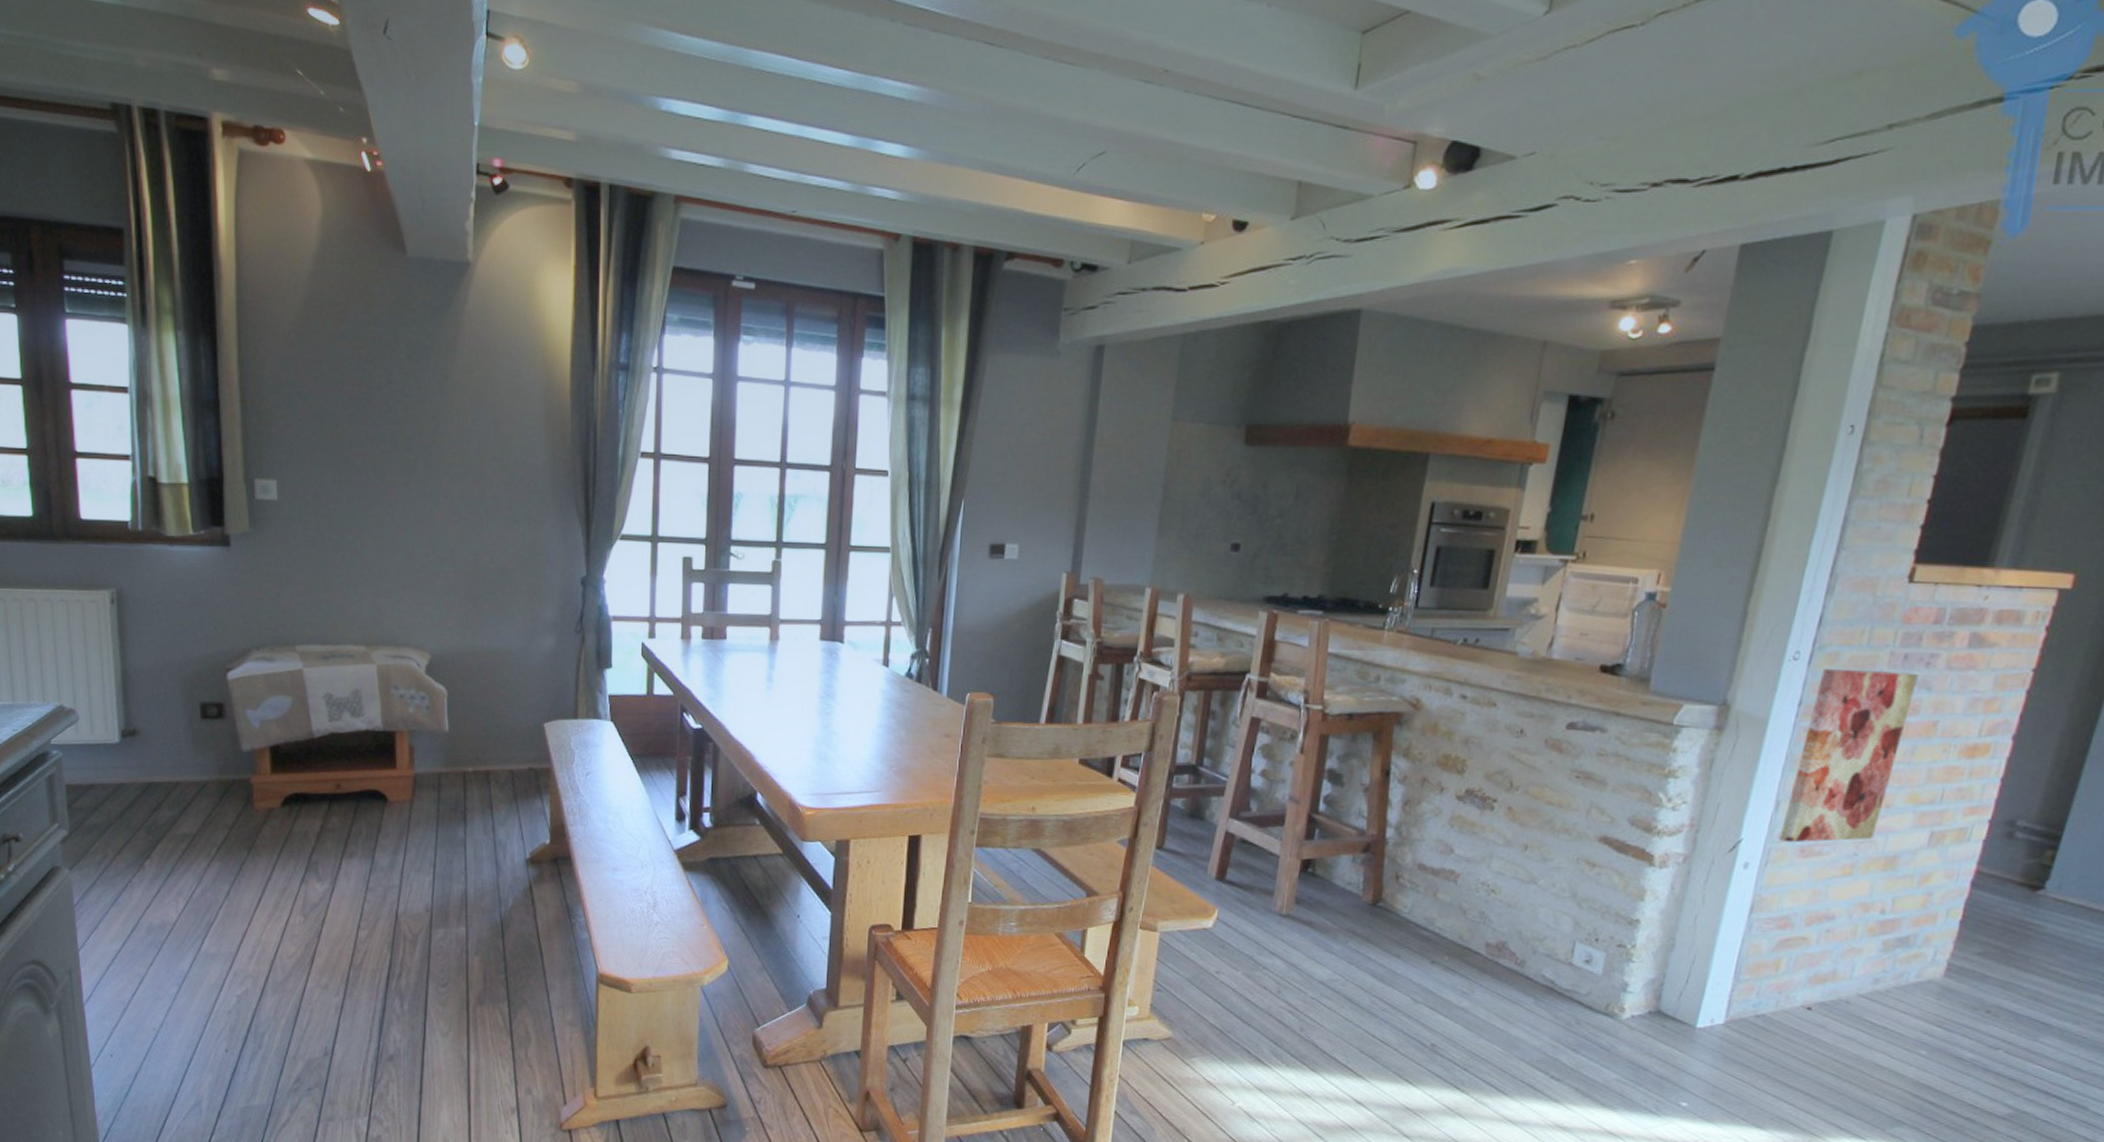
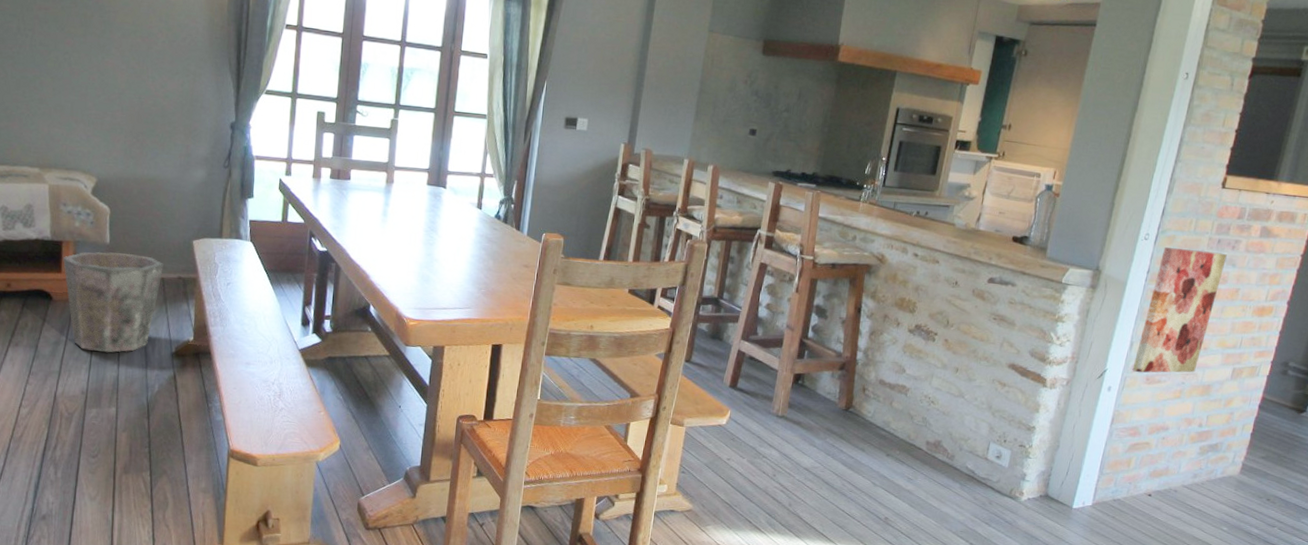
waste bin: none [398,742,513,862] -> present [63,252,165,353]

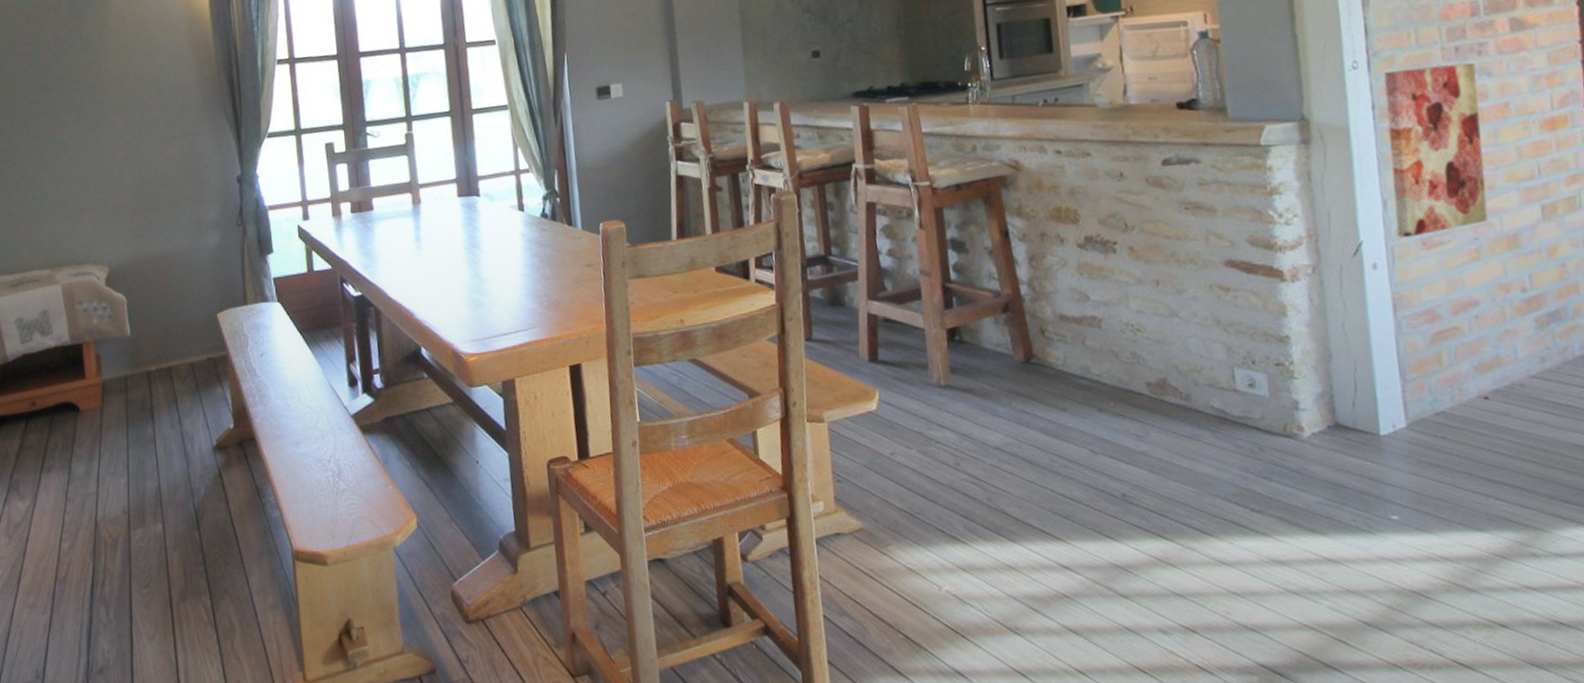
waste bin: present [63,252,165,353] -> none [85,342,191,462]

